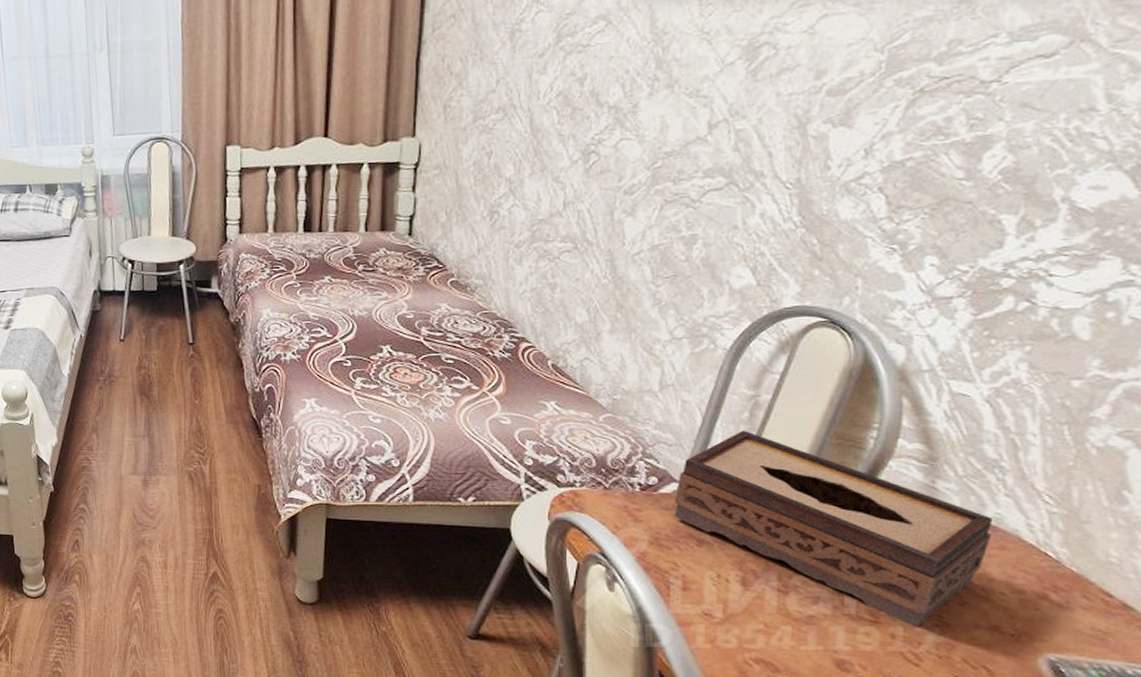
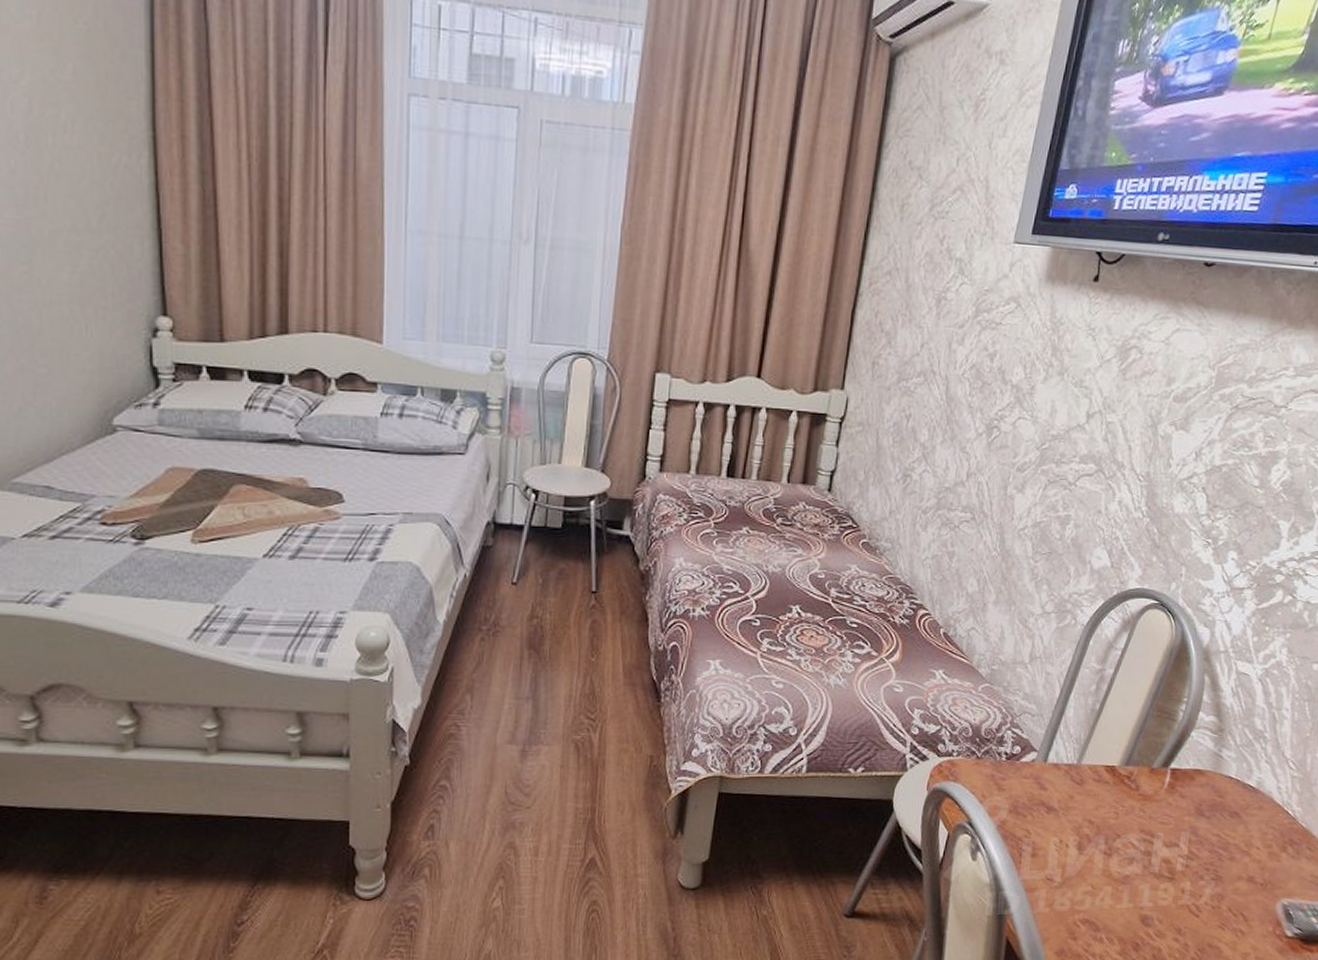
tissue box: present [674,430,994,628] -> none [1031,701,1257,882]

